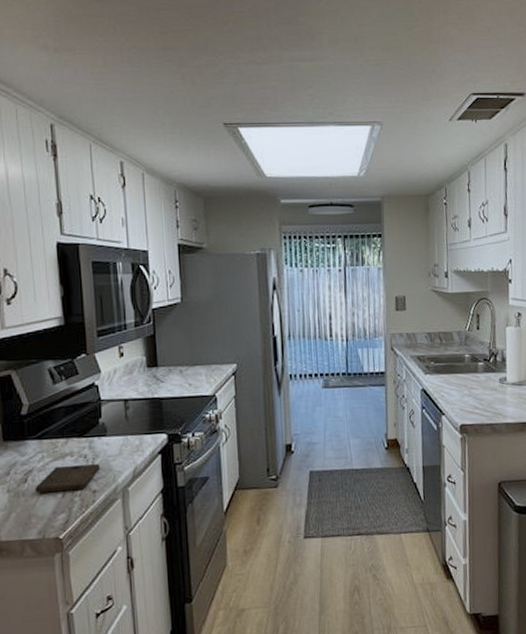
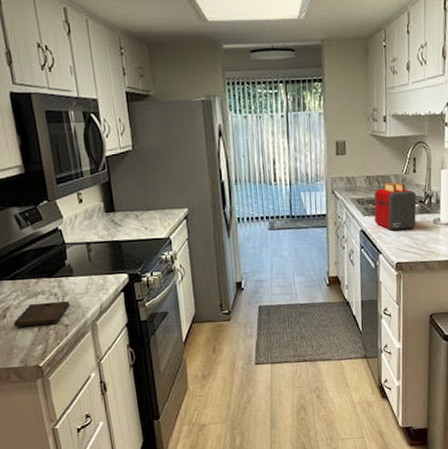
toaster: none [436,338,481,390] -> present [374,181,417,231]

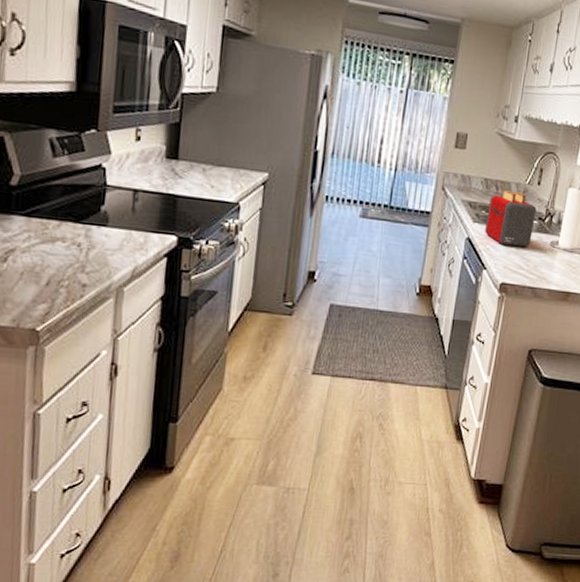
cutting board: present [13,301,70,327] -> none [14,251,95,281]

